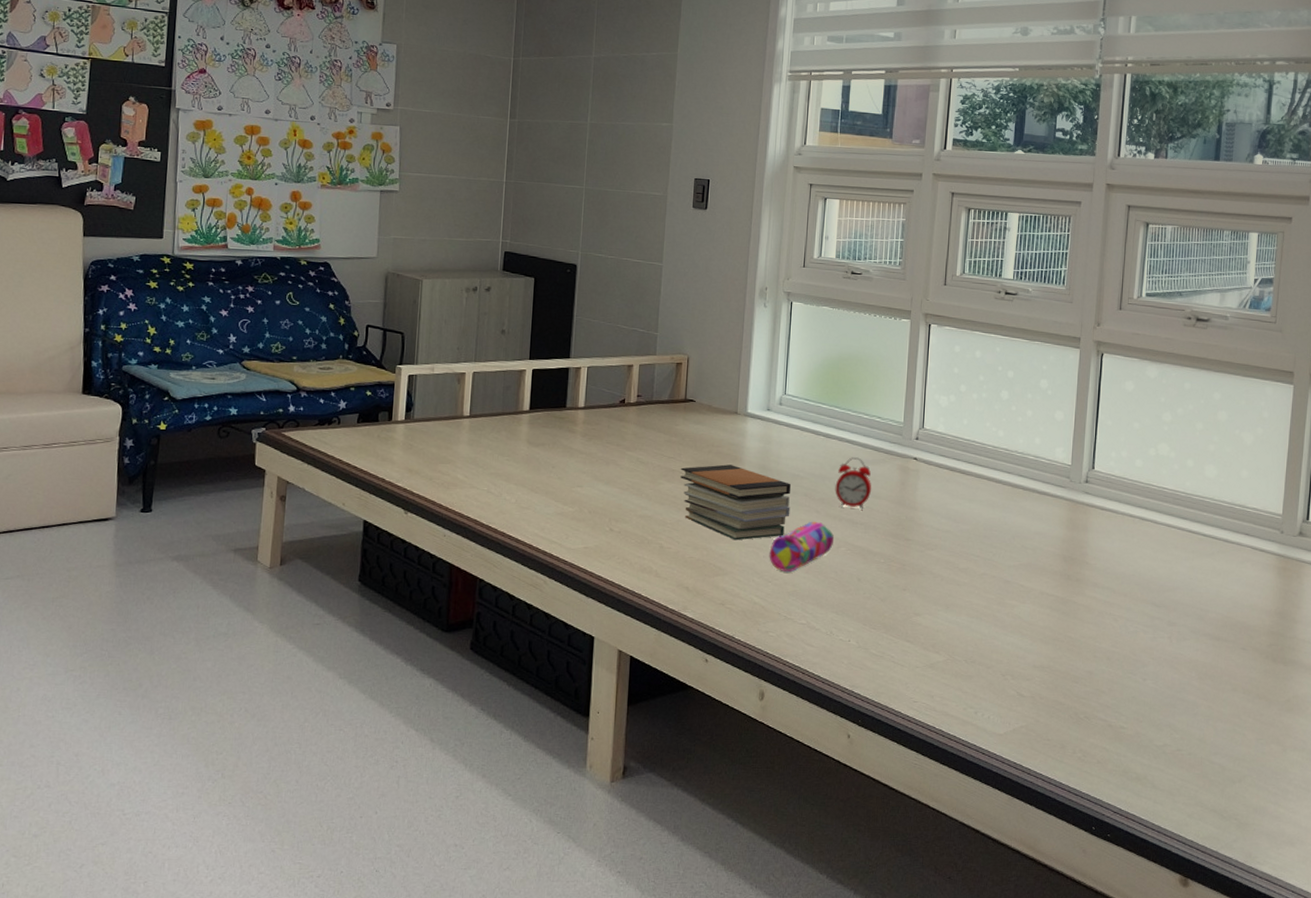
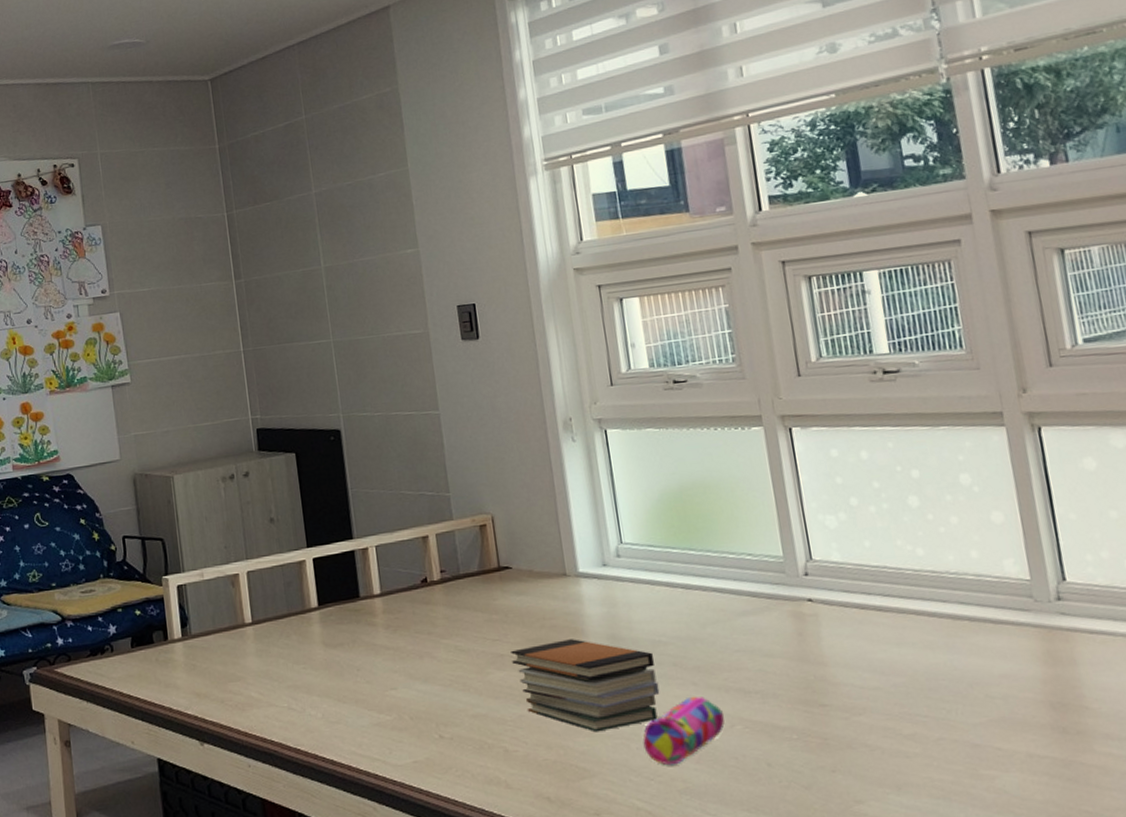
alarm clock: present [835,457,872,511] -> none [710,608,761,676]

